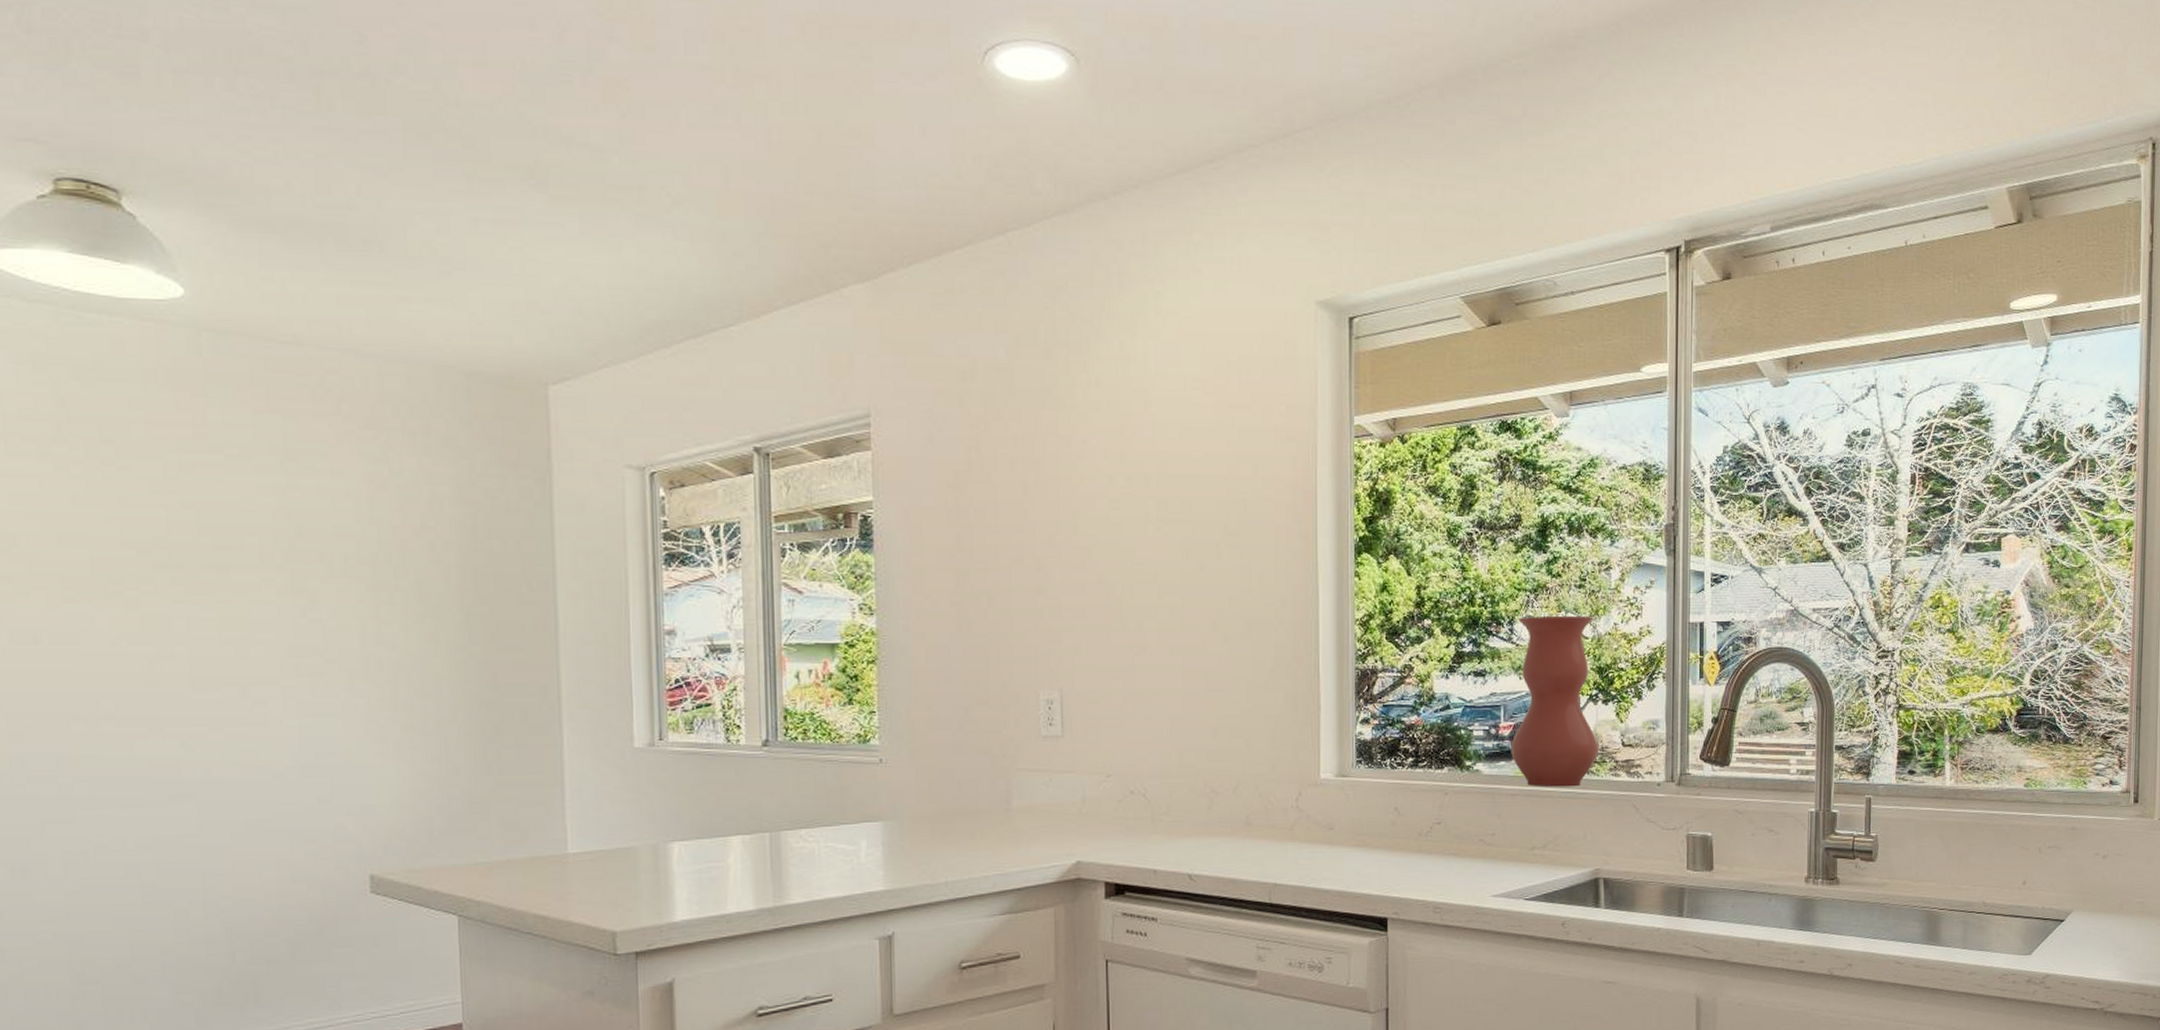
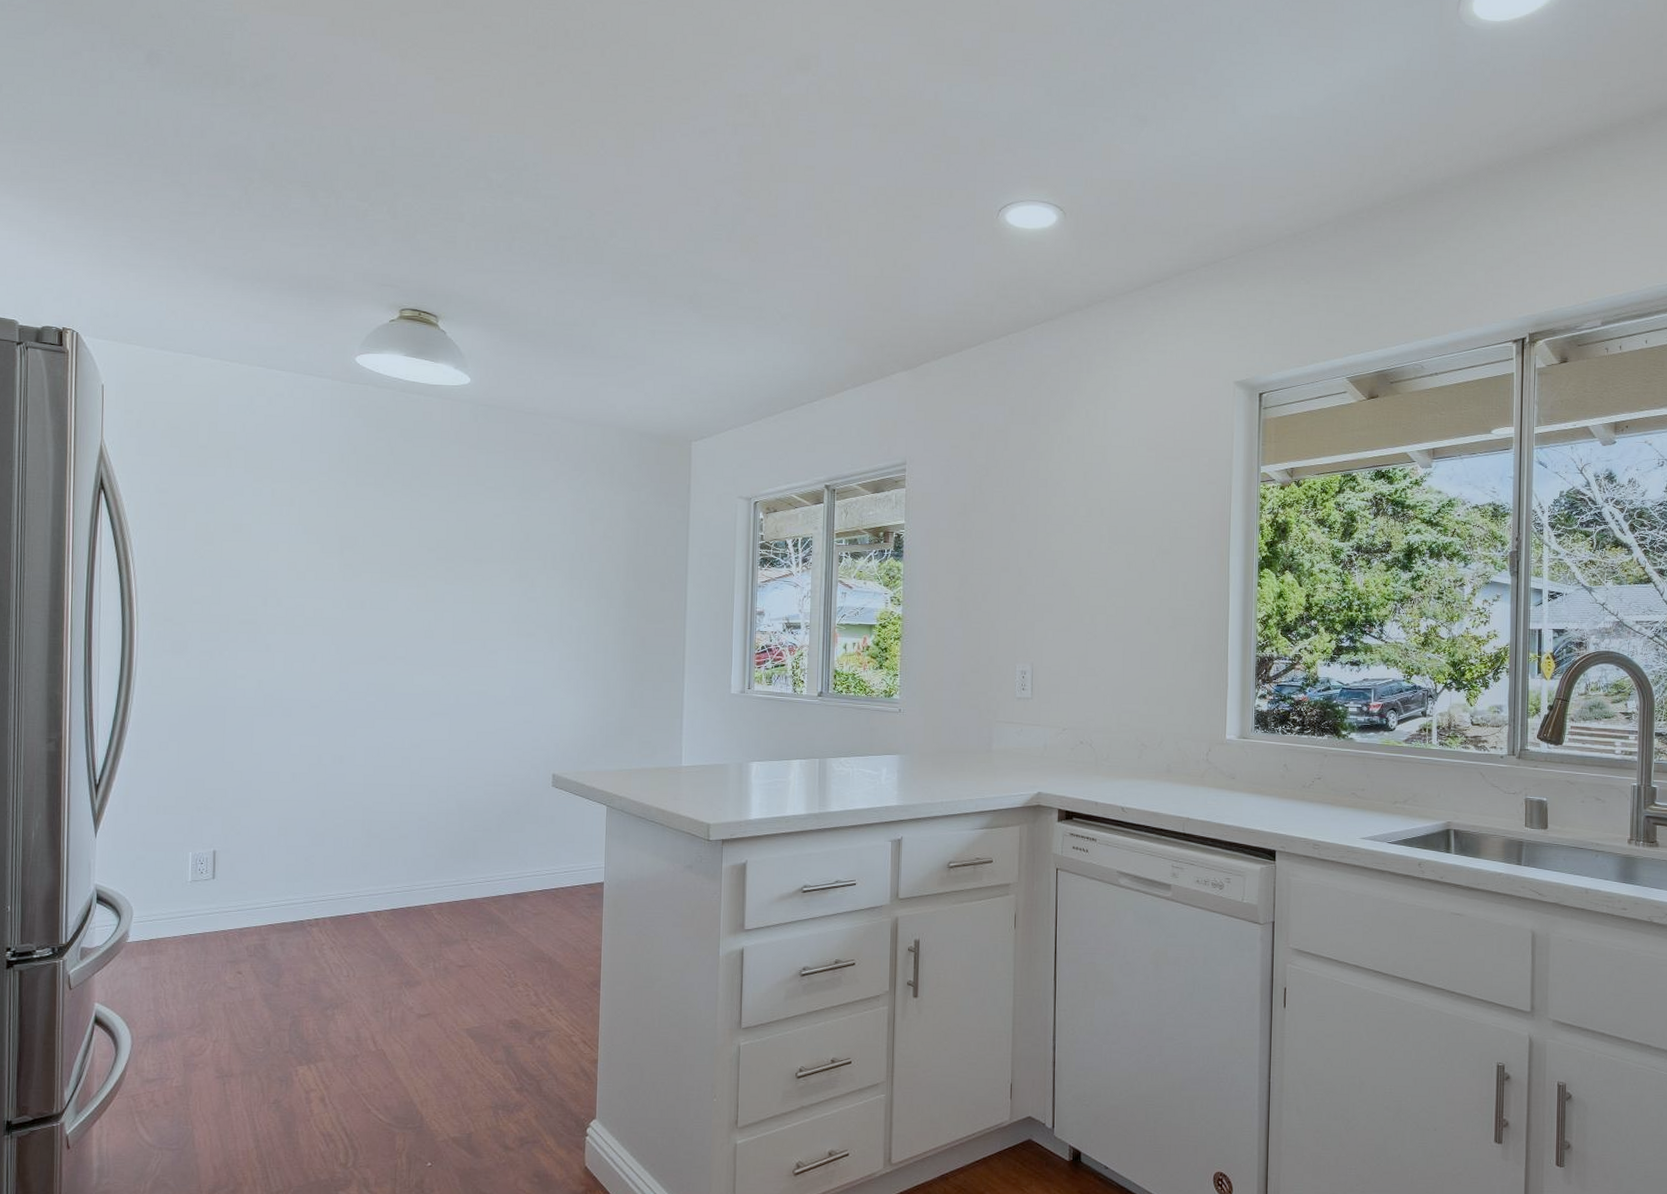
vase: present [1511,615,1598,788] -> none [1379,620,1451,756]

